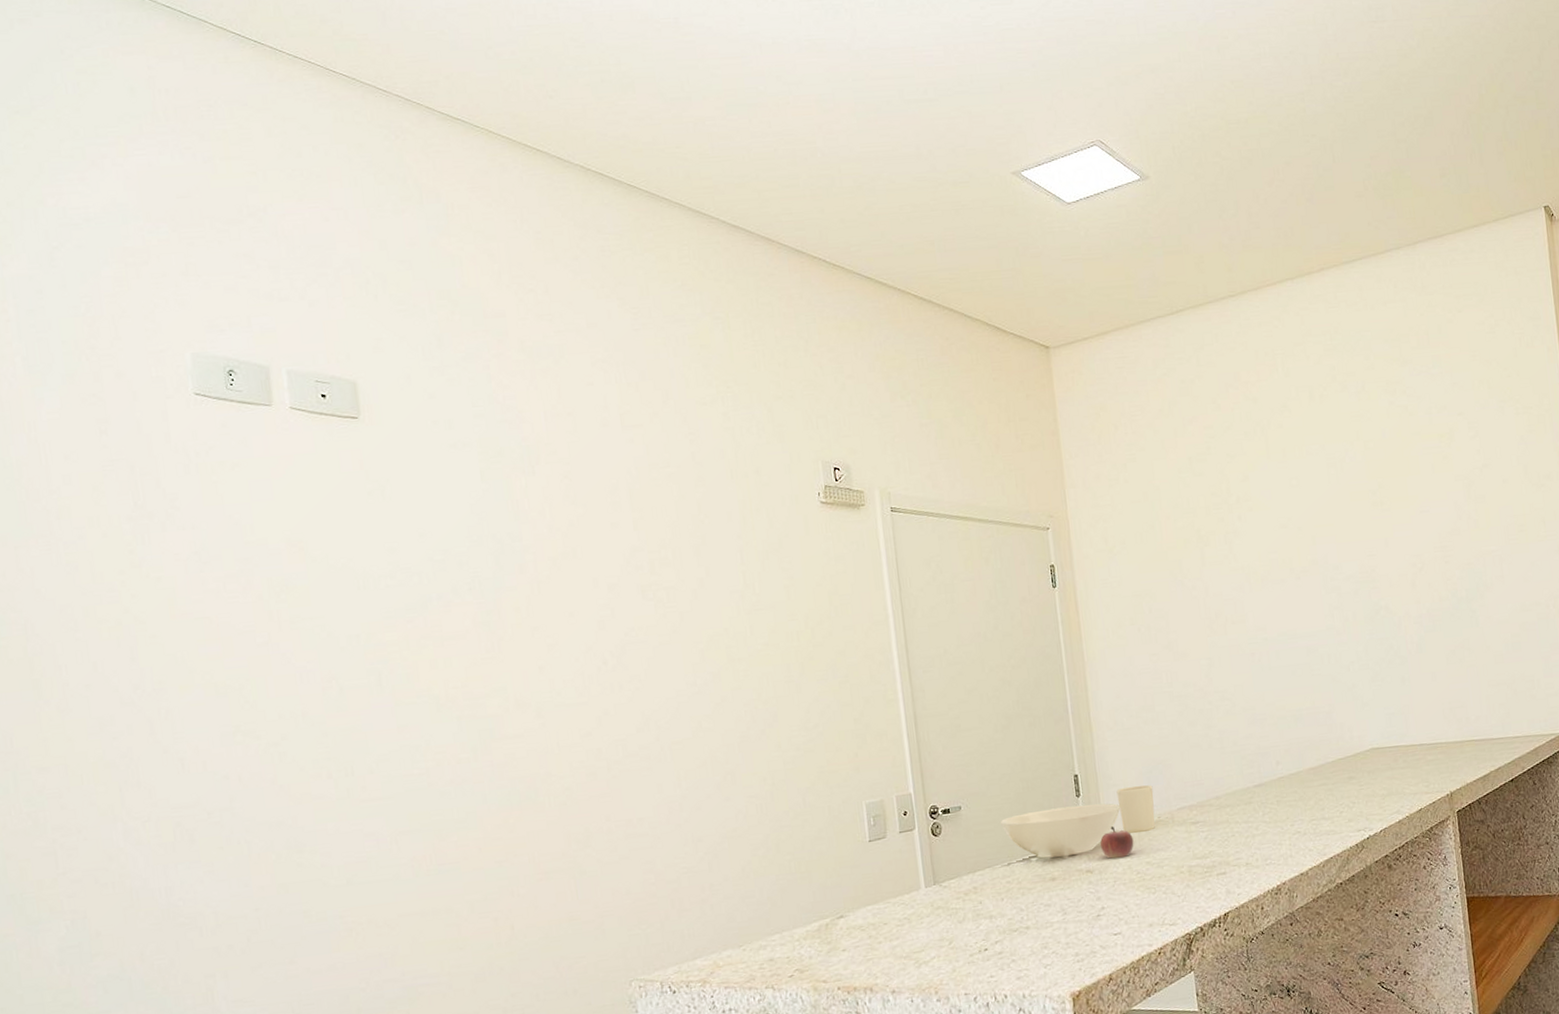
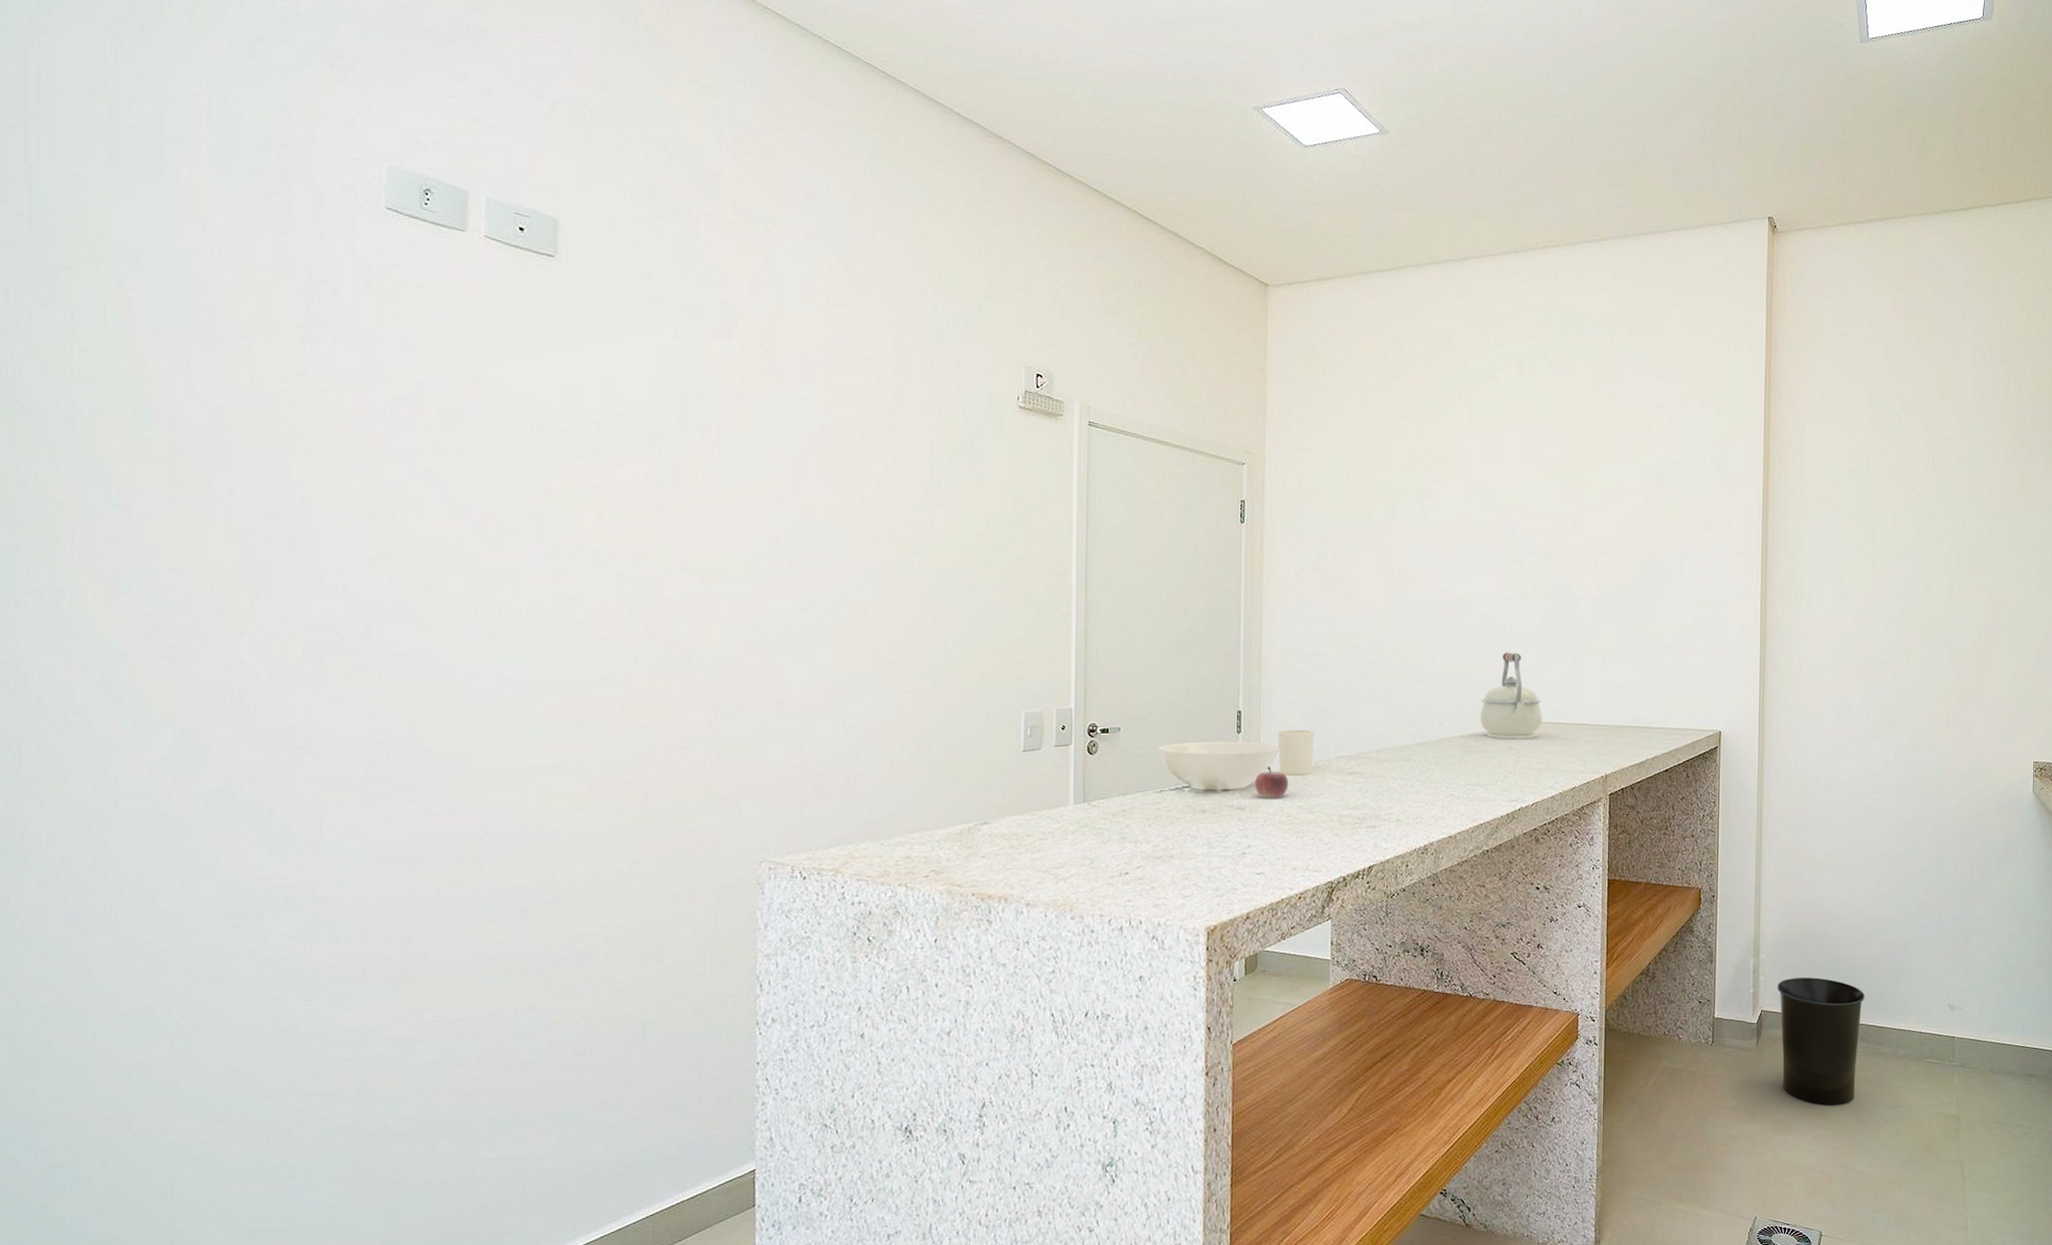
kettle: none [1315,681,1380,771] -> present [1479,652,1543,739]

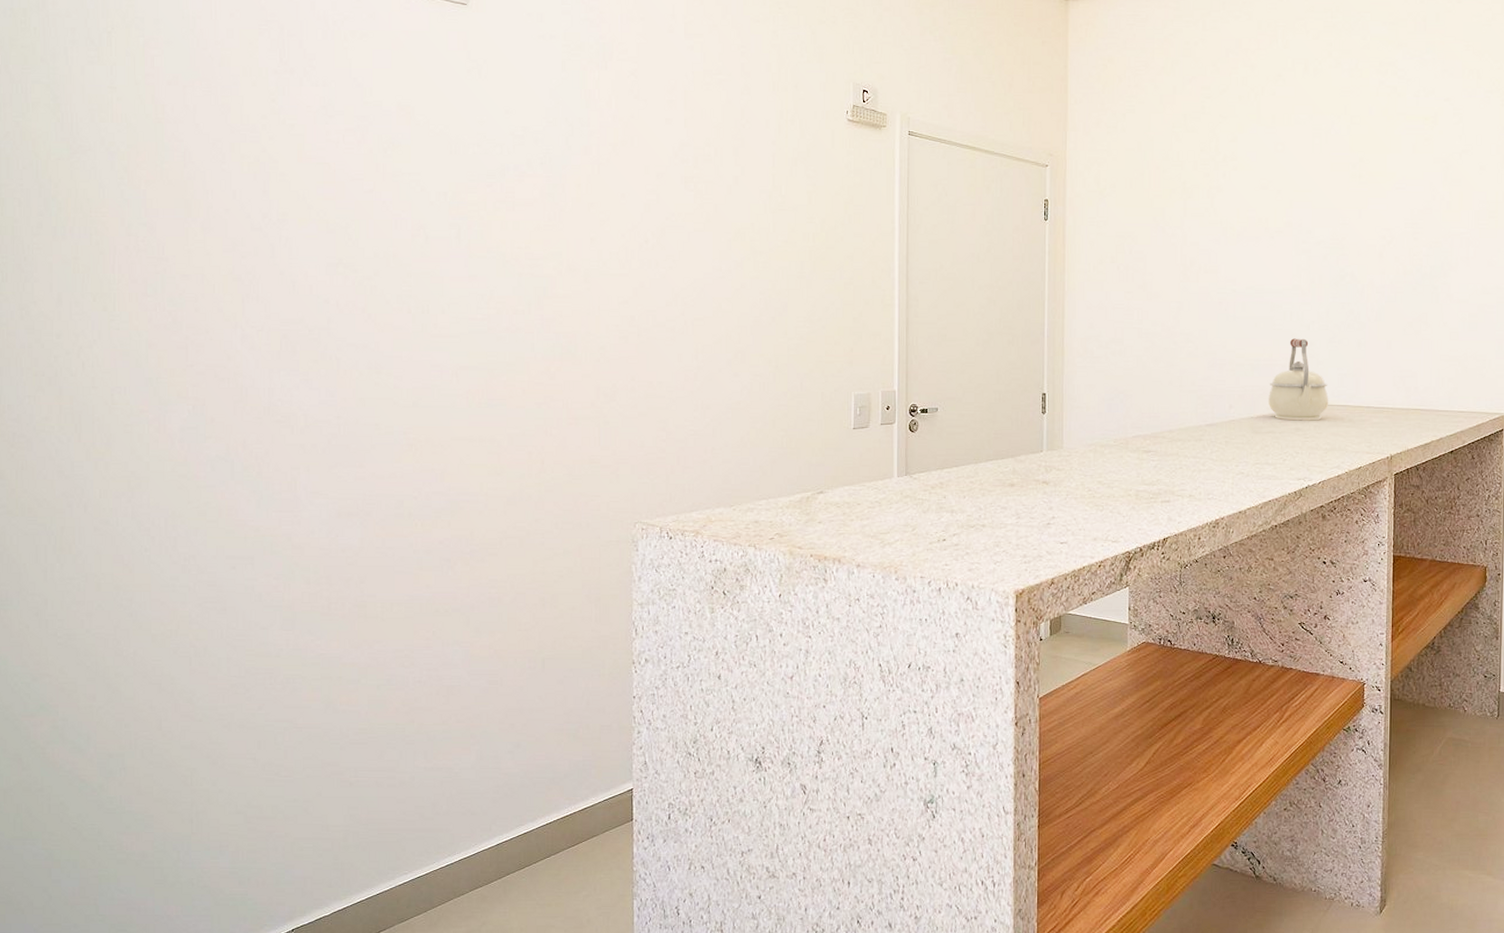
bowl: present [1157,741,1280,791] -> none [970,421,1081,466]
fruit: present [1254,767,1289,798] -> none [1058,445,1089,474]
mug: present [1277,729,1314,777] -> none [1079,410,1113,454]

